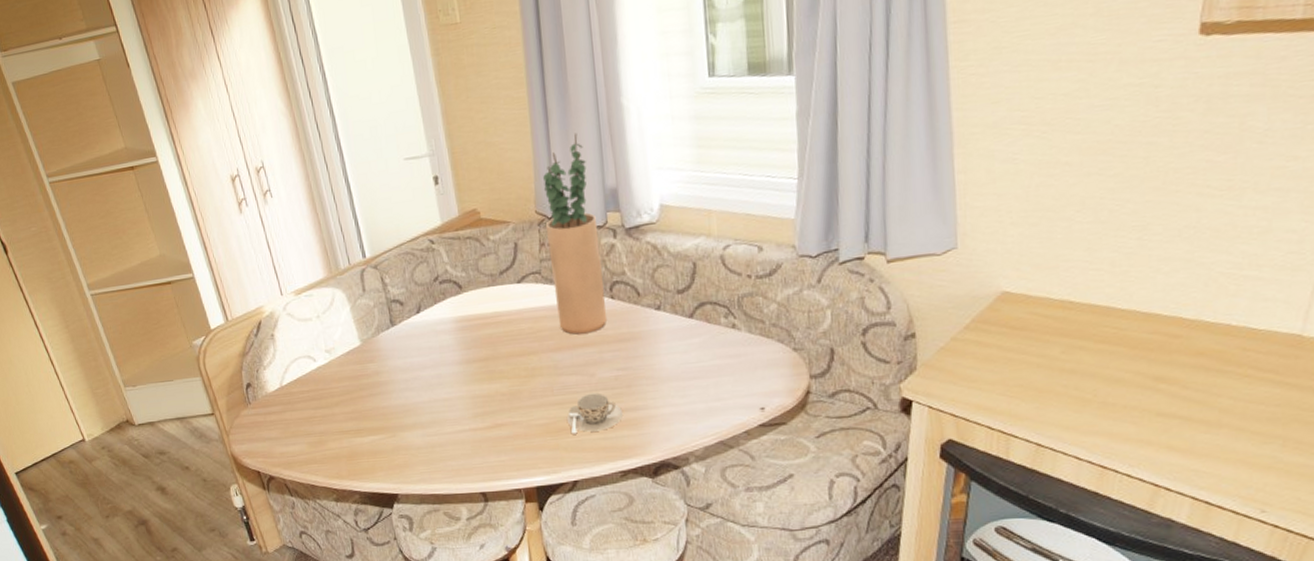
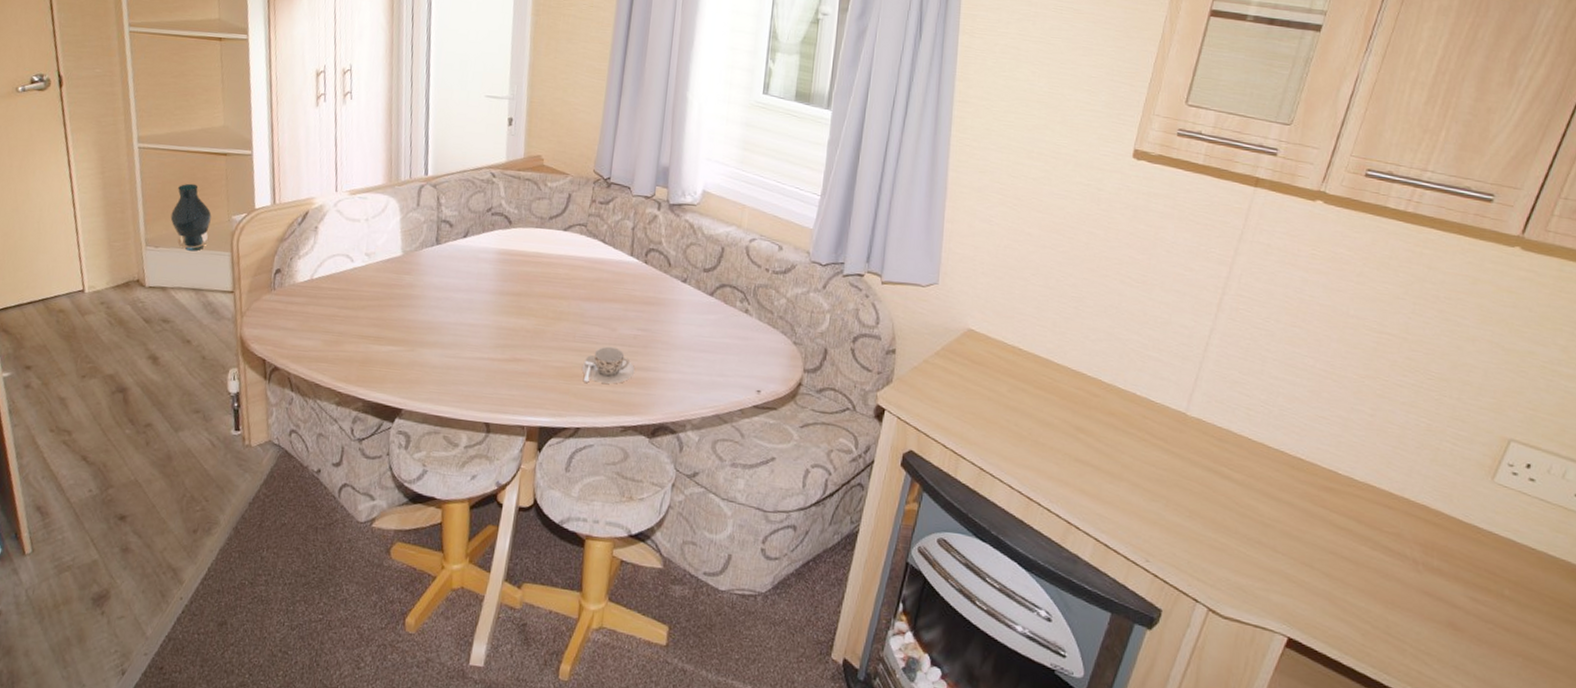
vase: none [137,318,179,384] -> present [170,183,212,251]
vase: present [543,133,606,335] -> none [593,111,647,291]

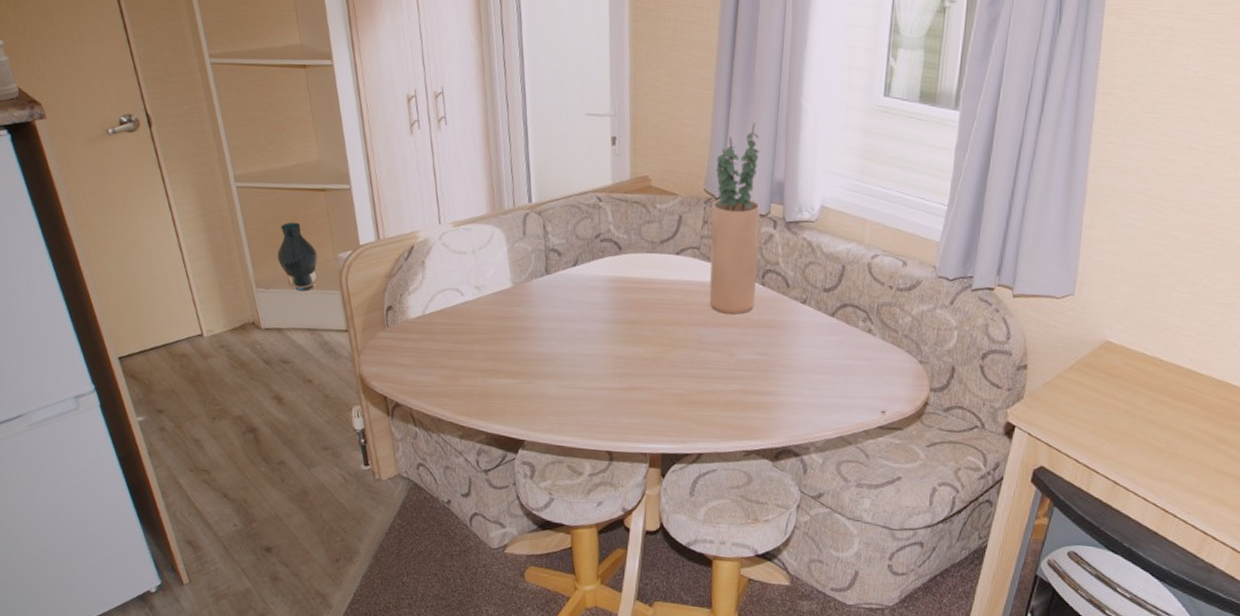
teacup: present [581,346,635,384] -> none [701,371,756,409]
vase: none [593,111,647,291] -> present [709,122,761,315]

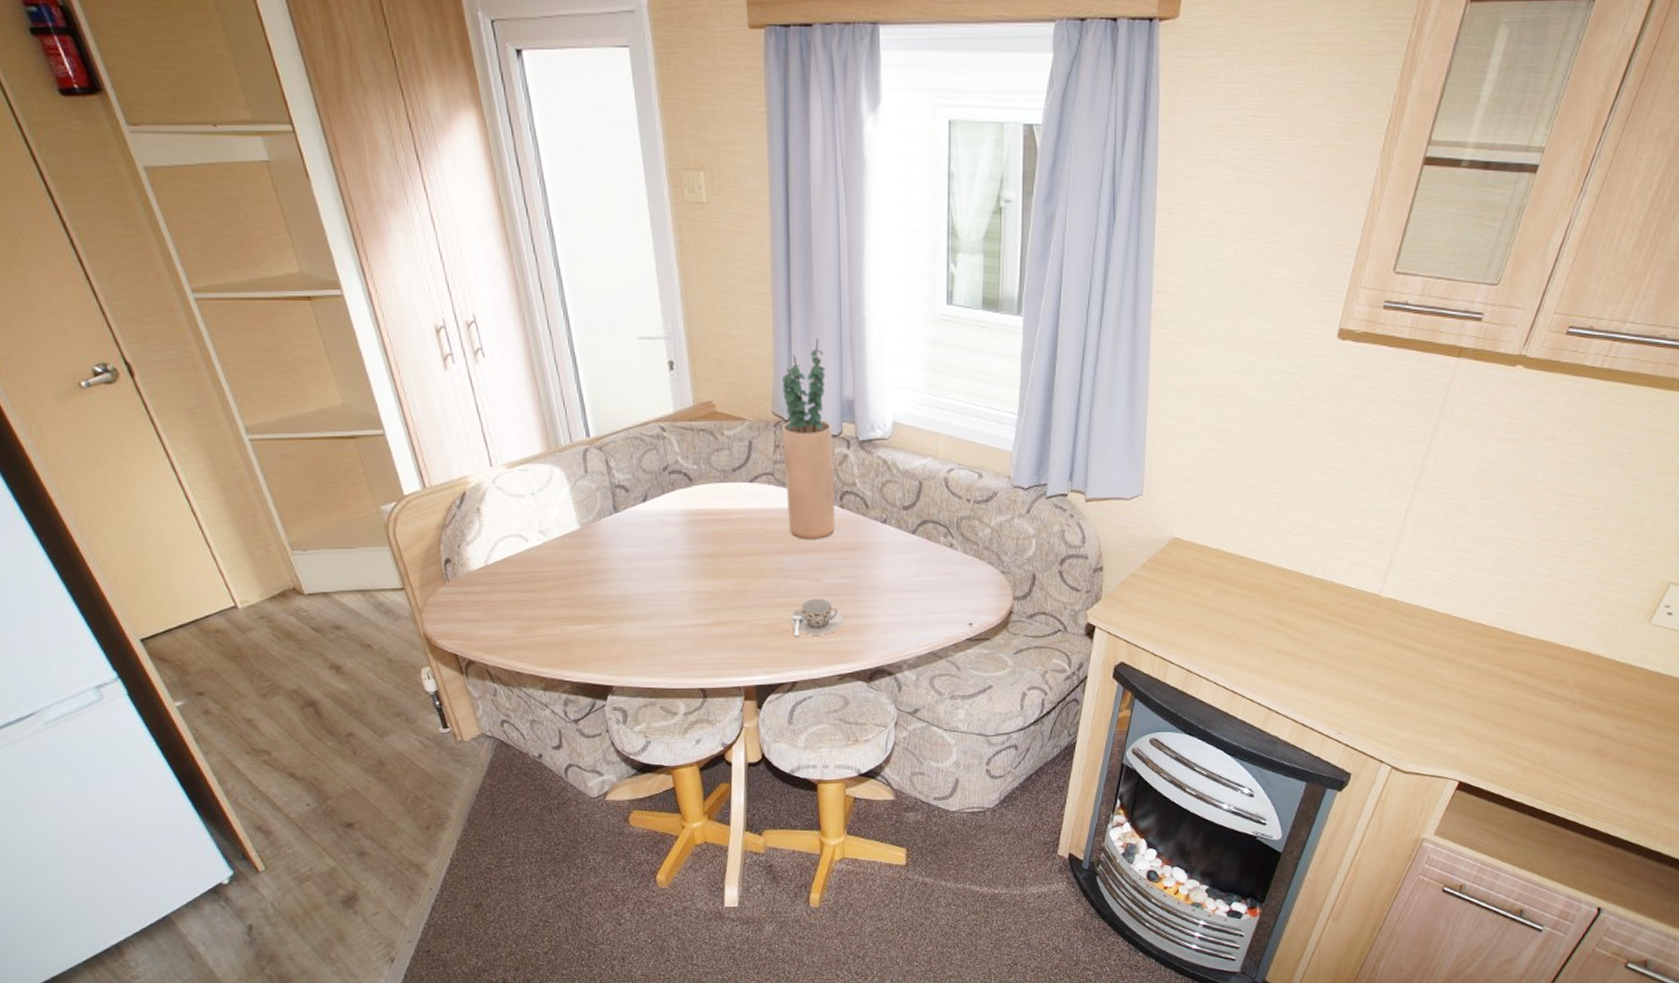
vase: present [277,222,319,291] -> none [309,475,363,550]
teacup: none [701,371,756,409] -> present [790,598,845,637]

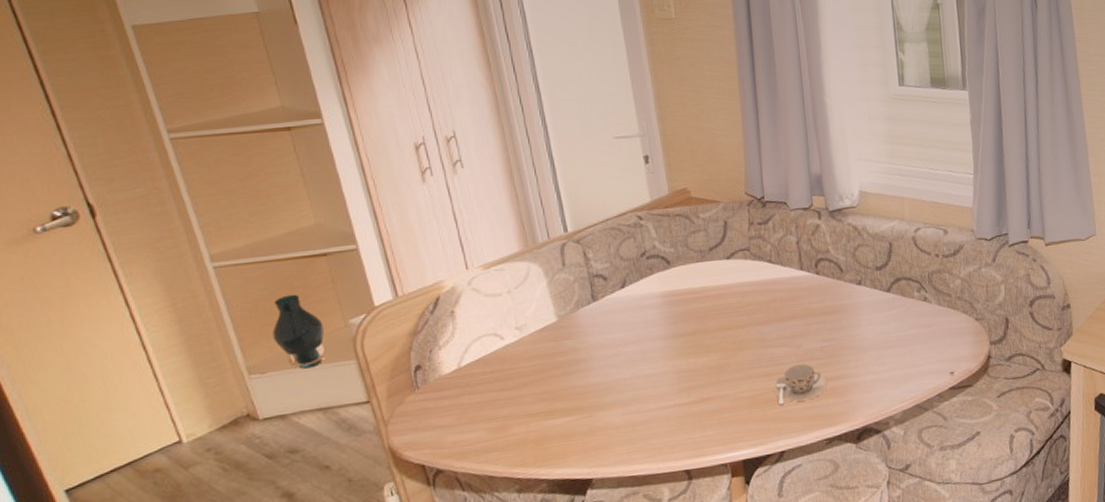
vase: none [309,475,363,550] -> present [272,294,328,369]
vase: present [781,338,835,539] -> none [753,124,812,308]

